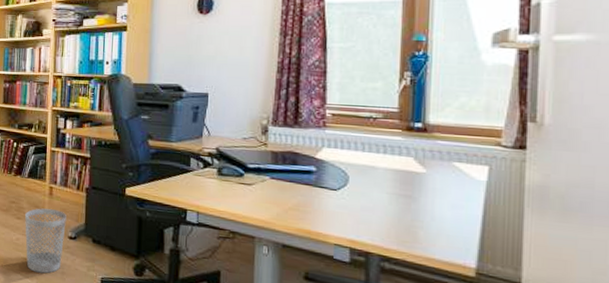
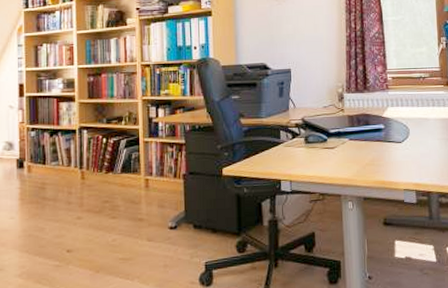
wastebasket: present [25,208,66,274] -> none [121,202,165,271]

